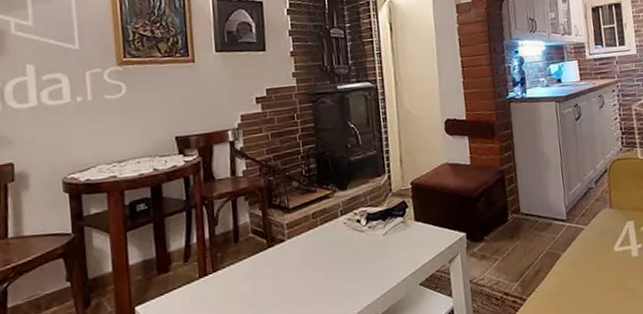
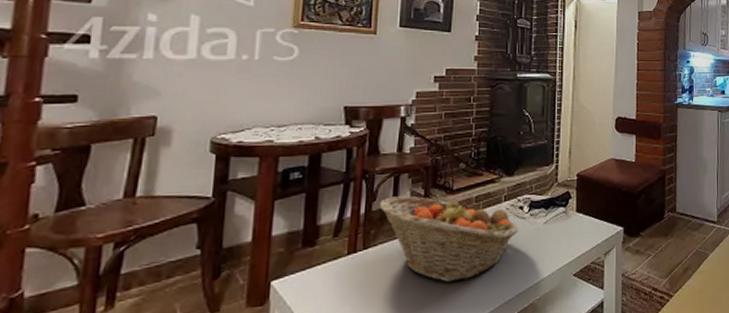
fruit basket: none [221,216,359,299] -> present [379,196,519,282]

